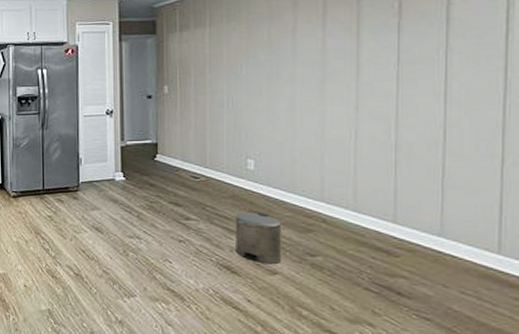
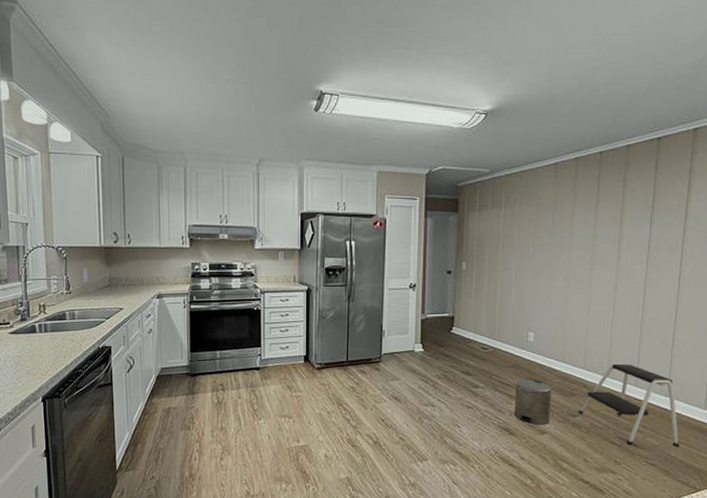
step stool: none [318,195,465,299] -> present [578,363,680,447]

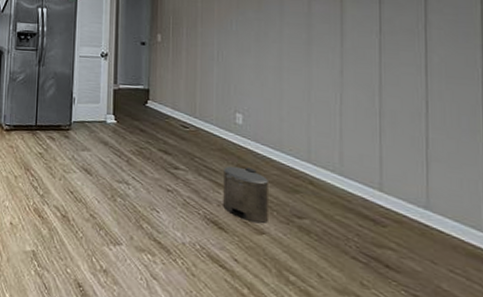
step stool: present [578,363,680,447] -> none [305,160,454,278]

